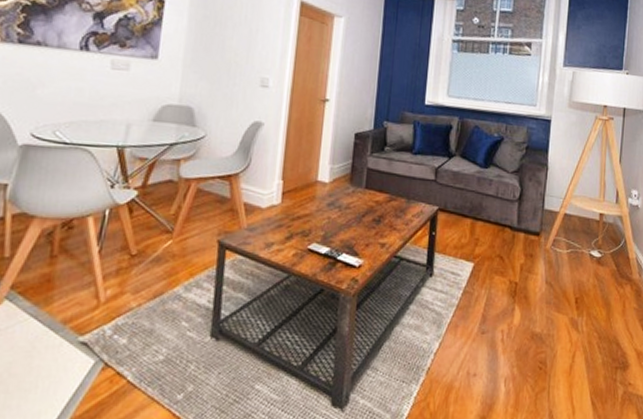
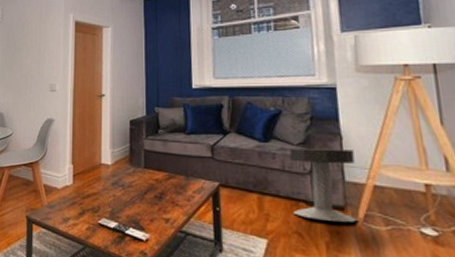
side table: none [499,176,555,246] -> present [289,149,358,222]

